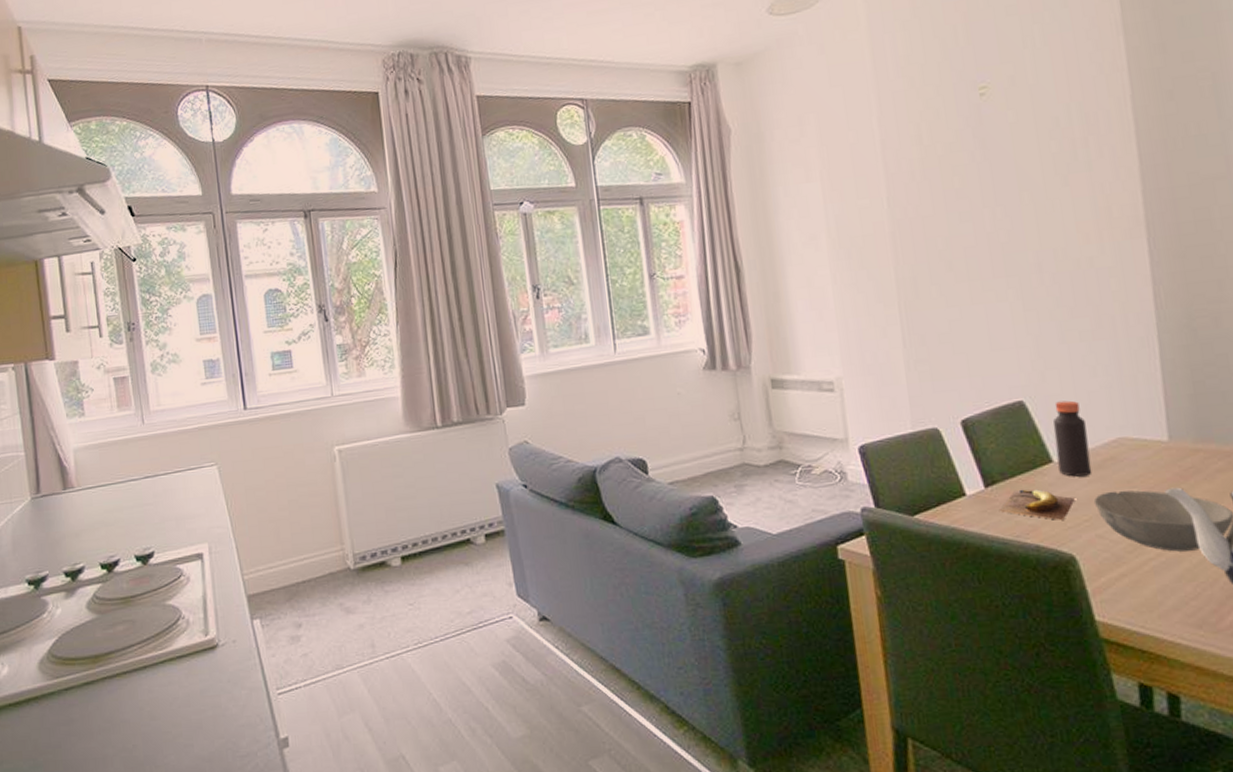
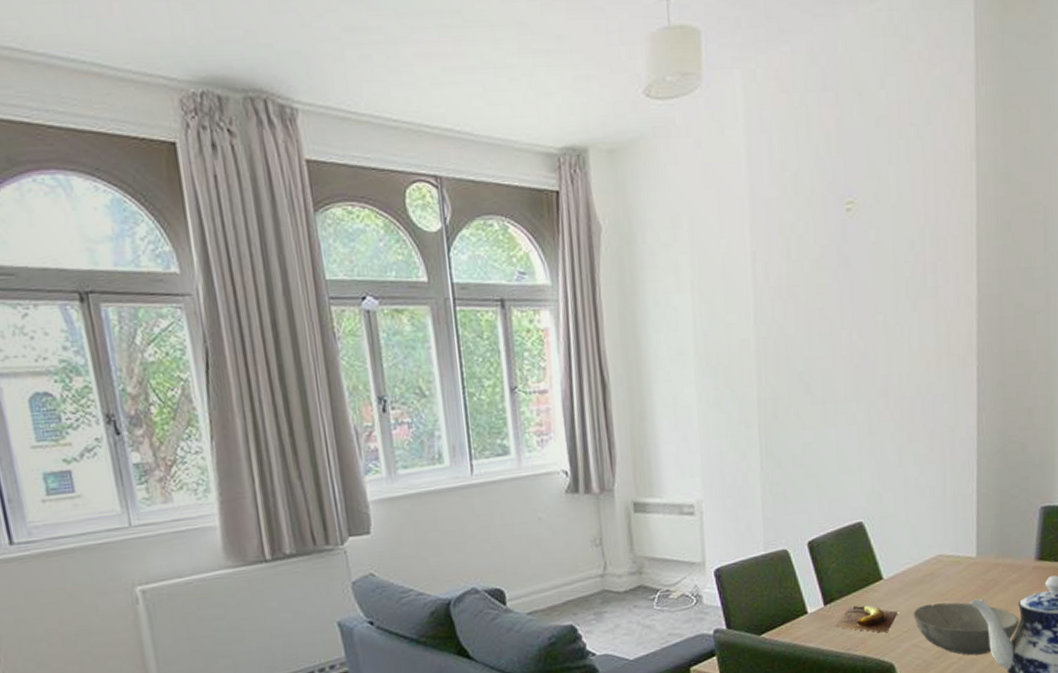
bottle: present [1052,400,1092,477] -> none [885,521,914,593]

